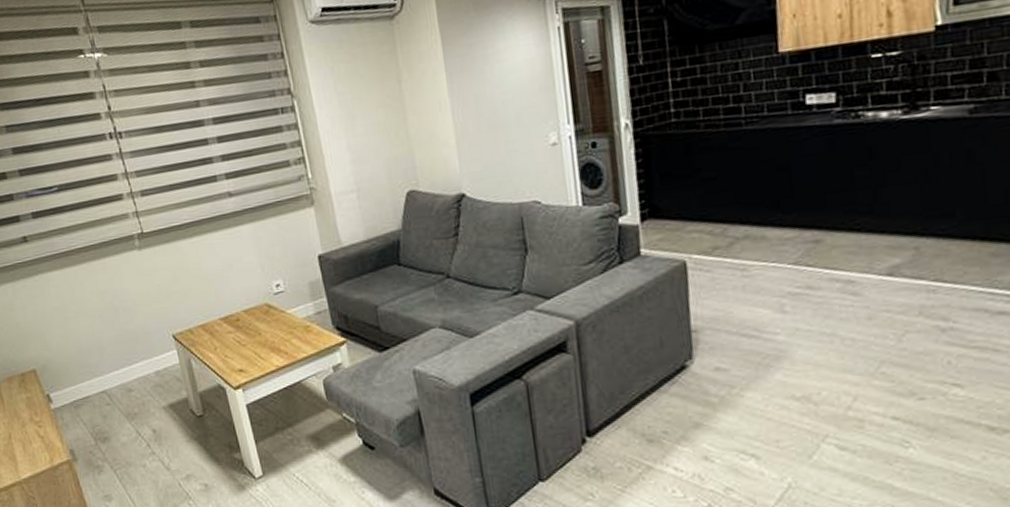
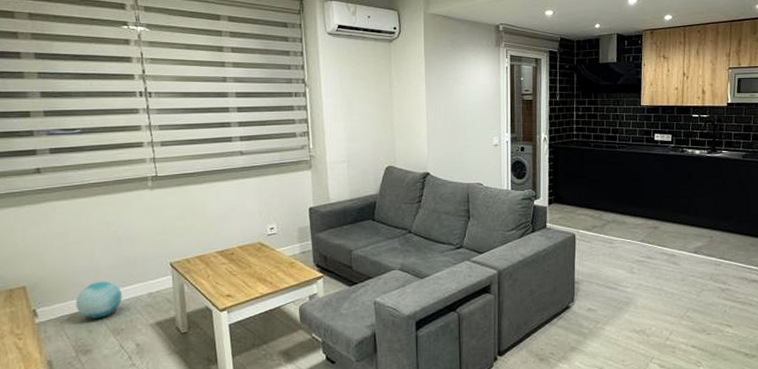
ball: none [85,359,131,403] -> present [75,281,123,319]

